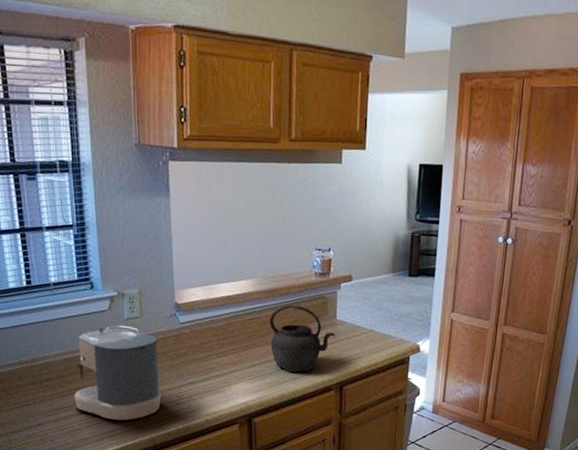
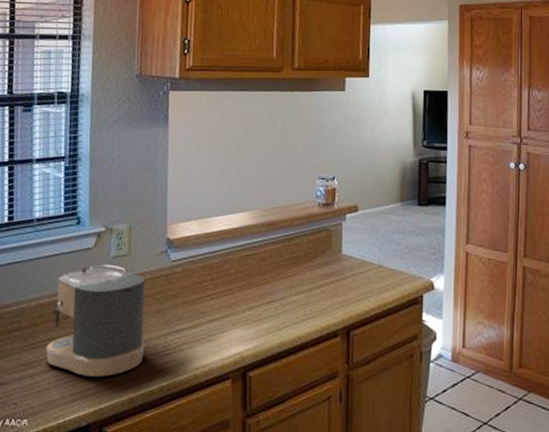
kettle: present [269,304,335,373] -> none [268,238,341,316]

